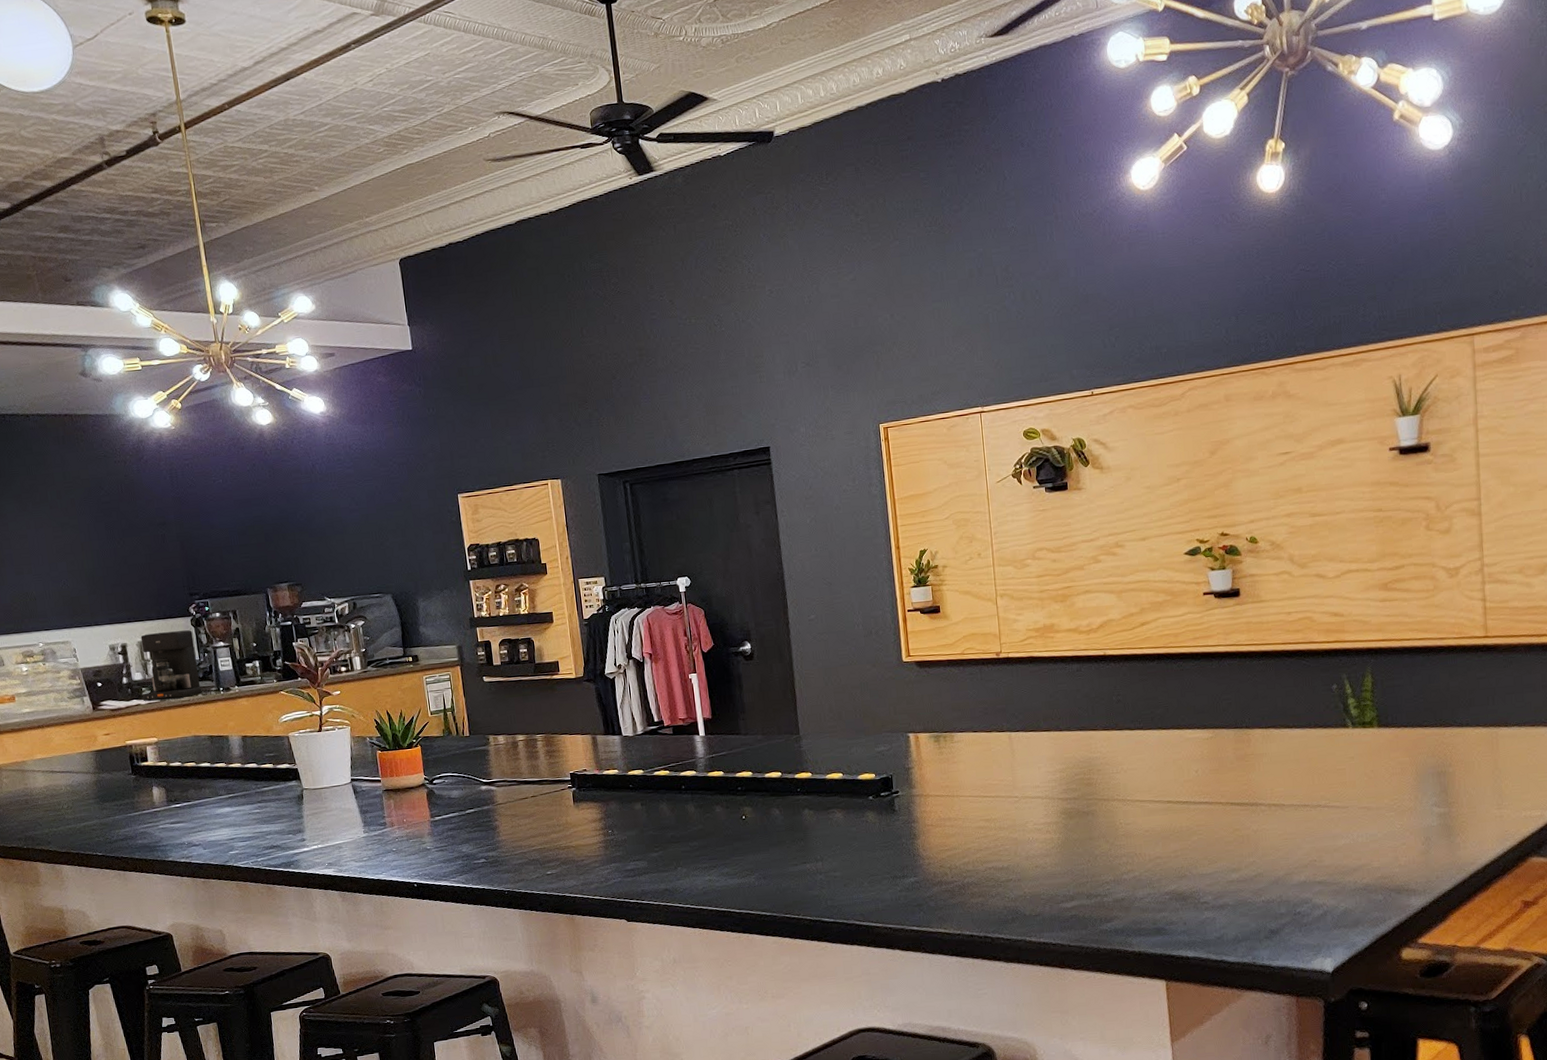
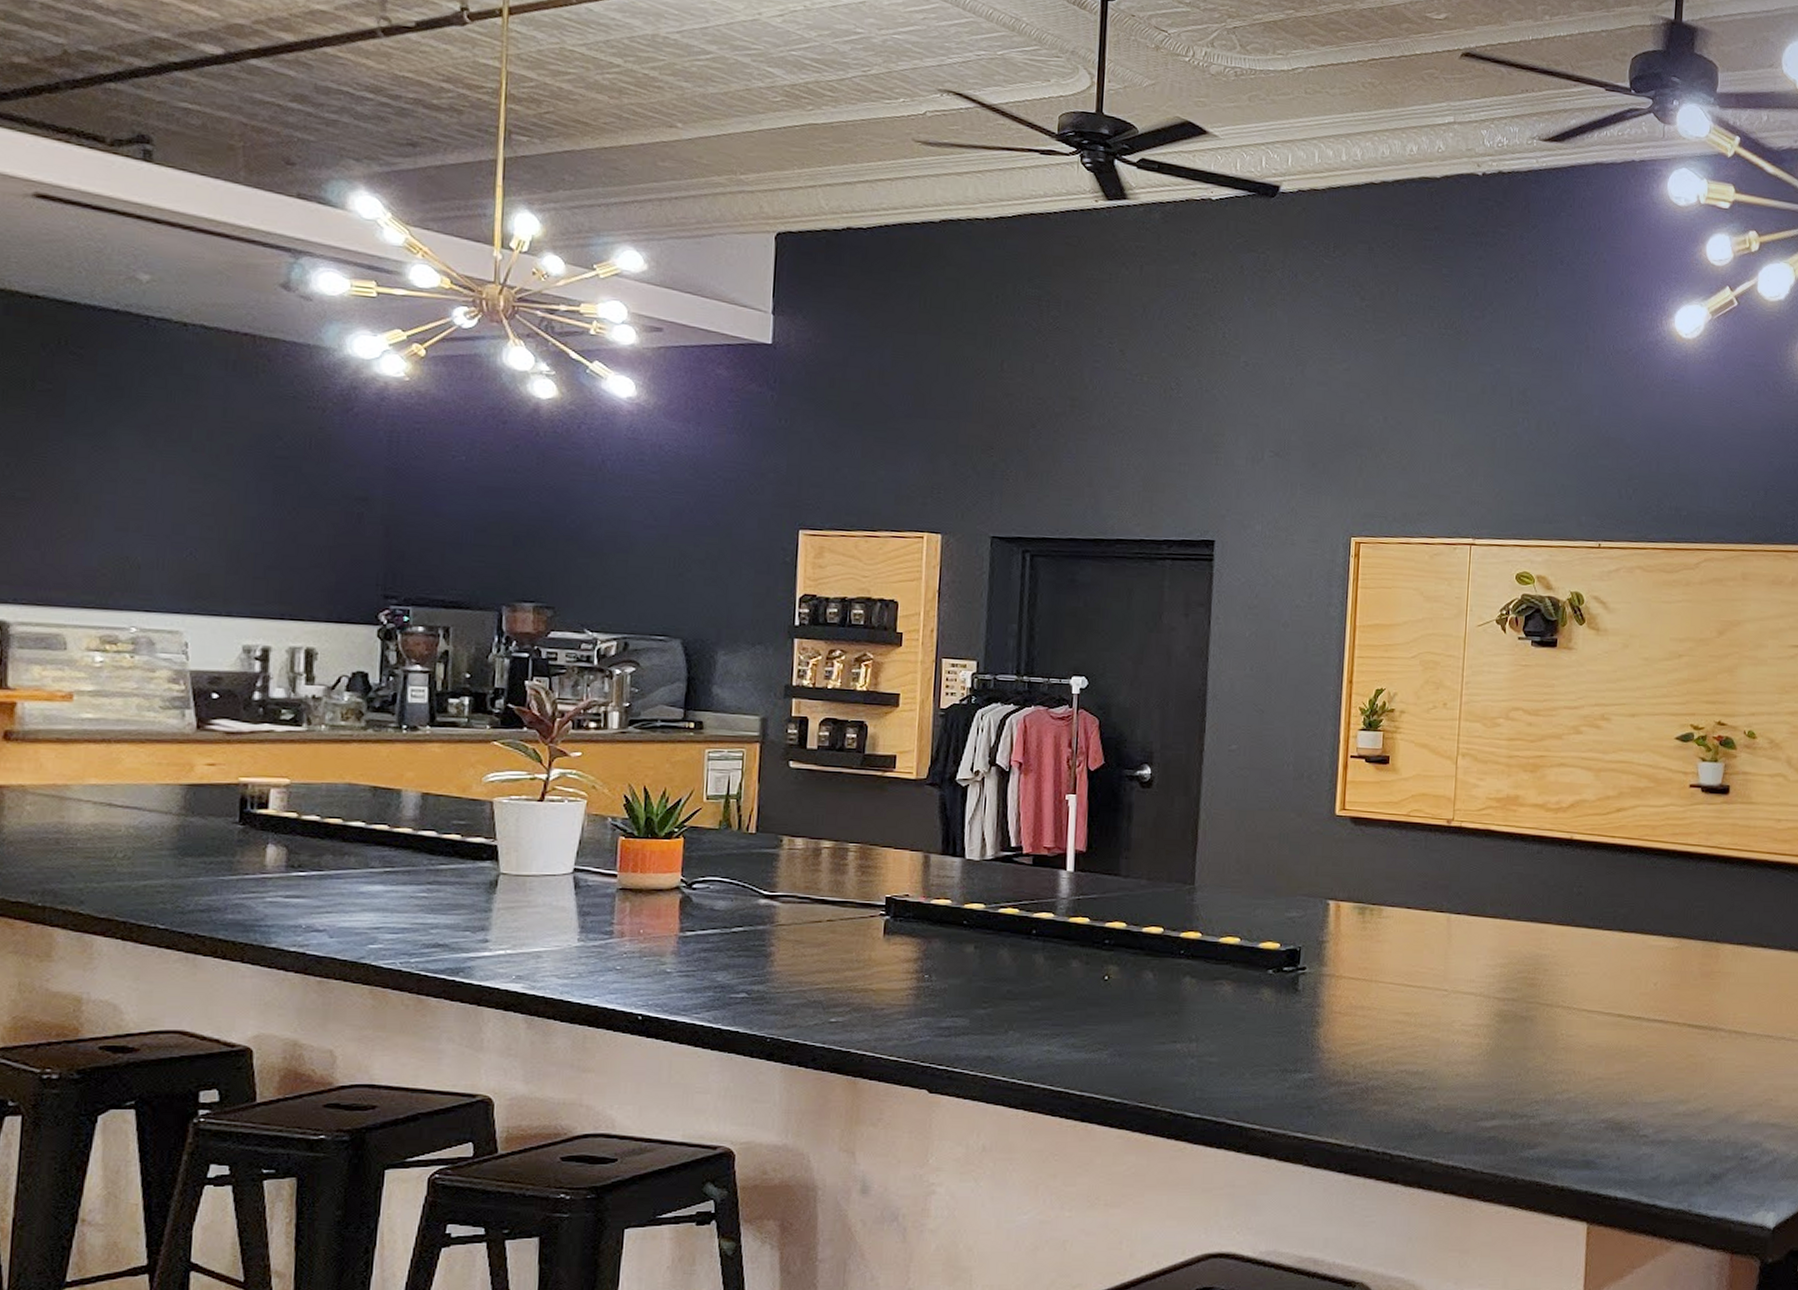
coffee maker: present [140,630,203,702] -> none [279,639,377,731]

